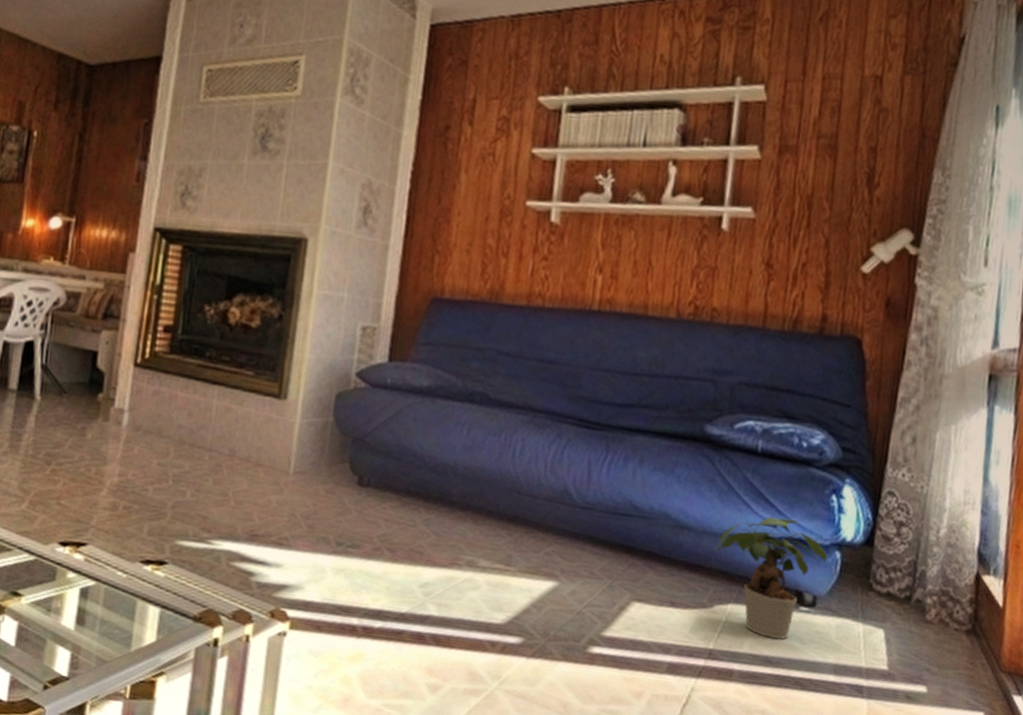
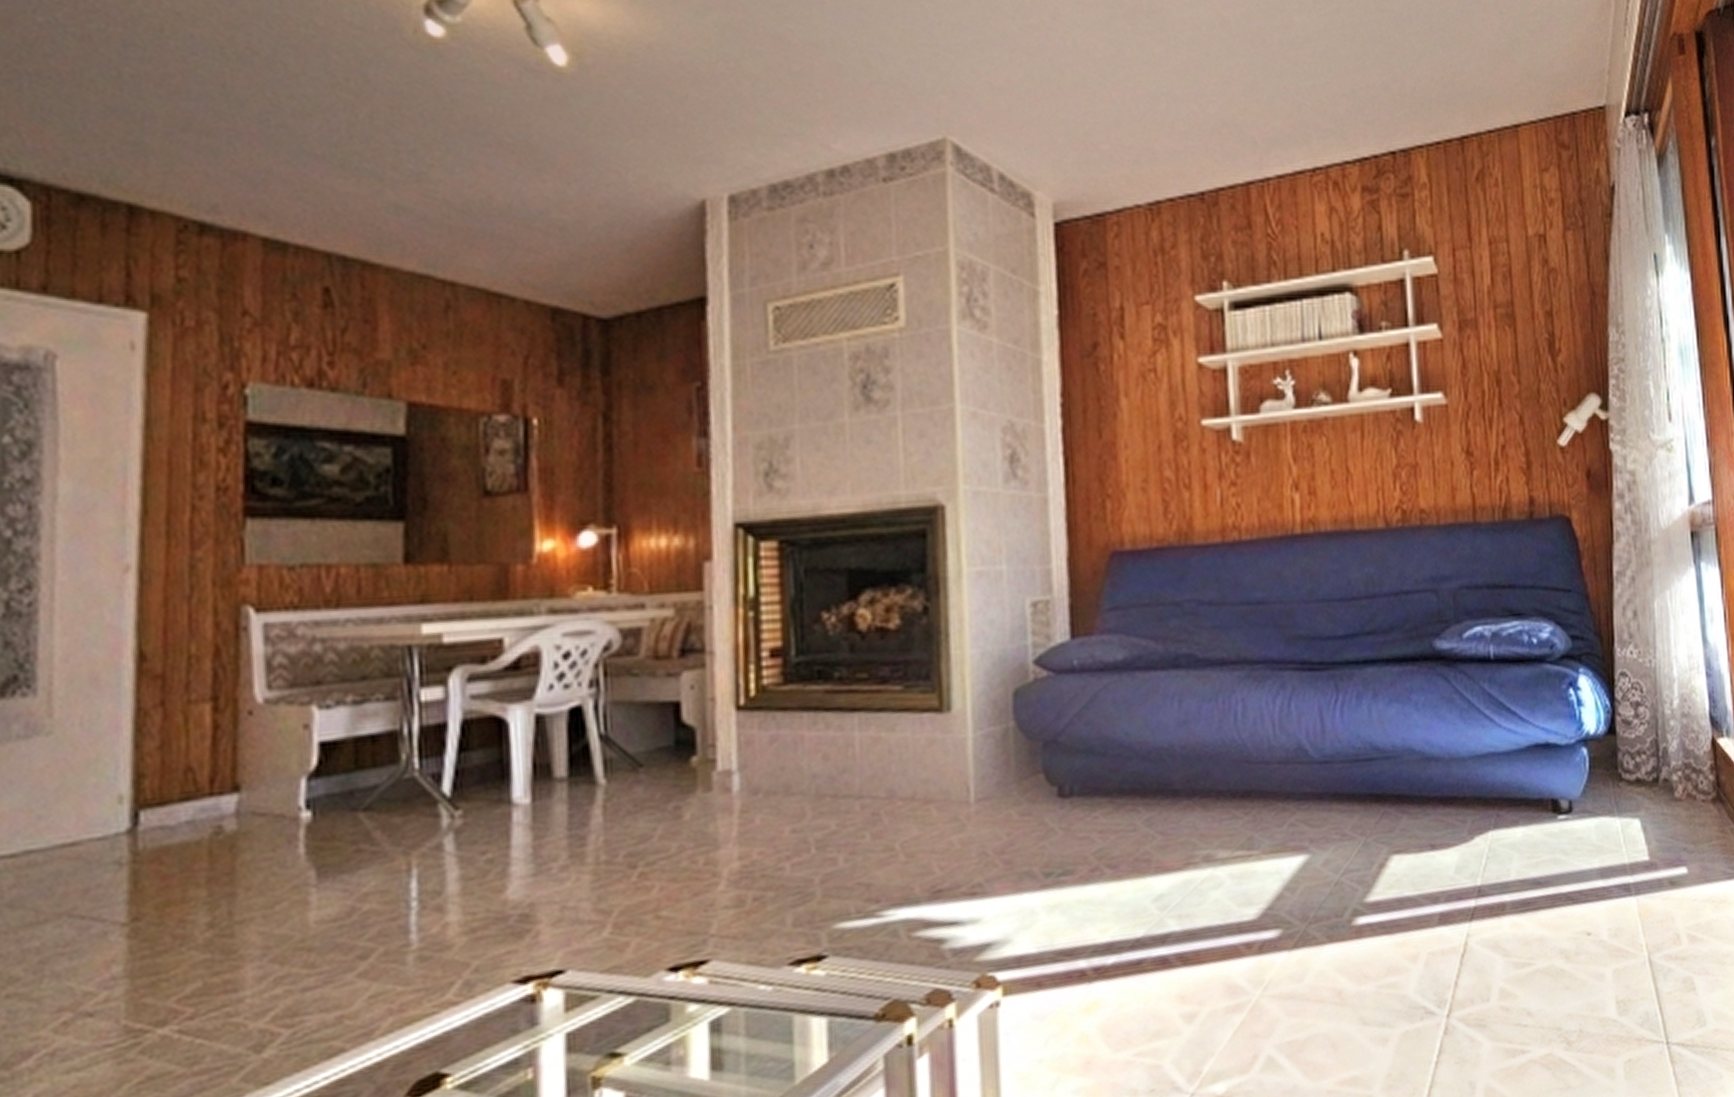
potted plant: present [714,516,828,640] -> none [1464,724,1575,858]

